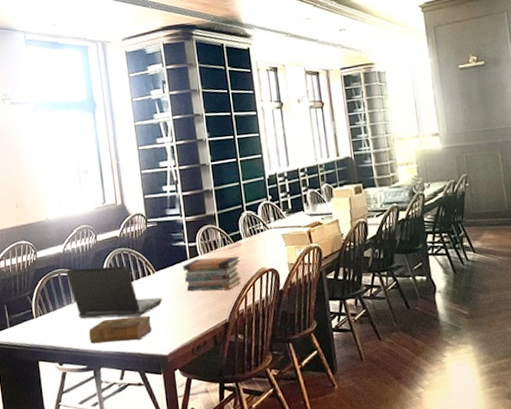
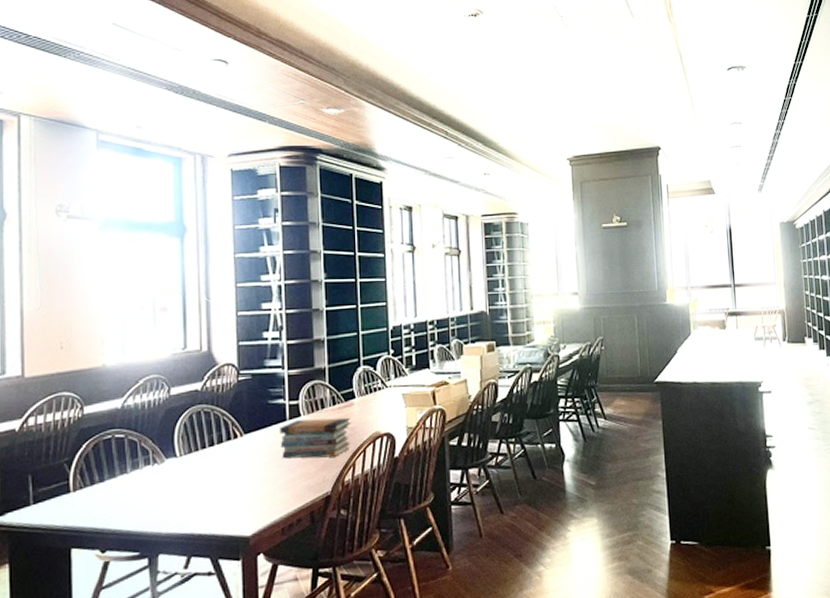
laptop computer: present [66,266,163,319] -> none [123,426,250,493]
book: present [89,315,152,344] -> none [147,488,233,524]

